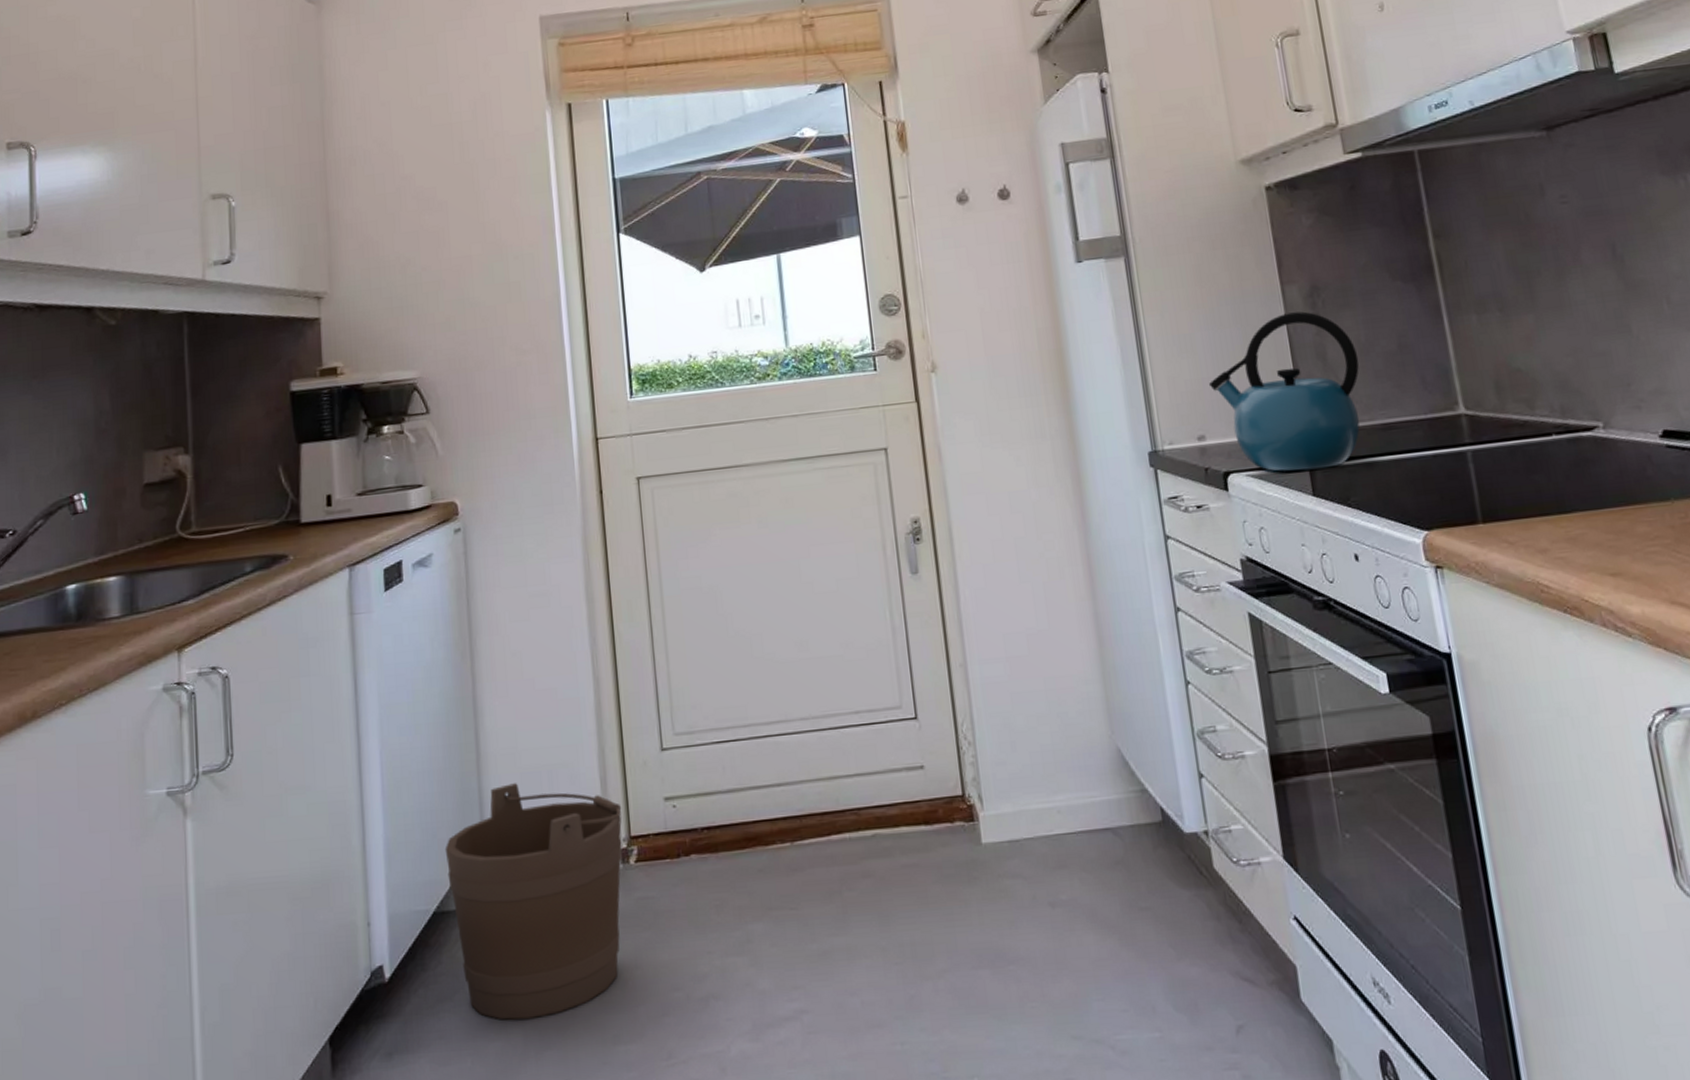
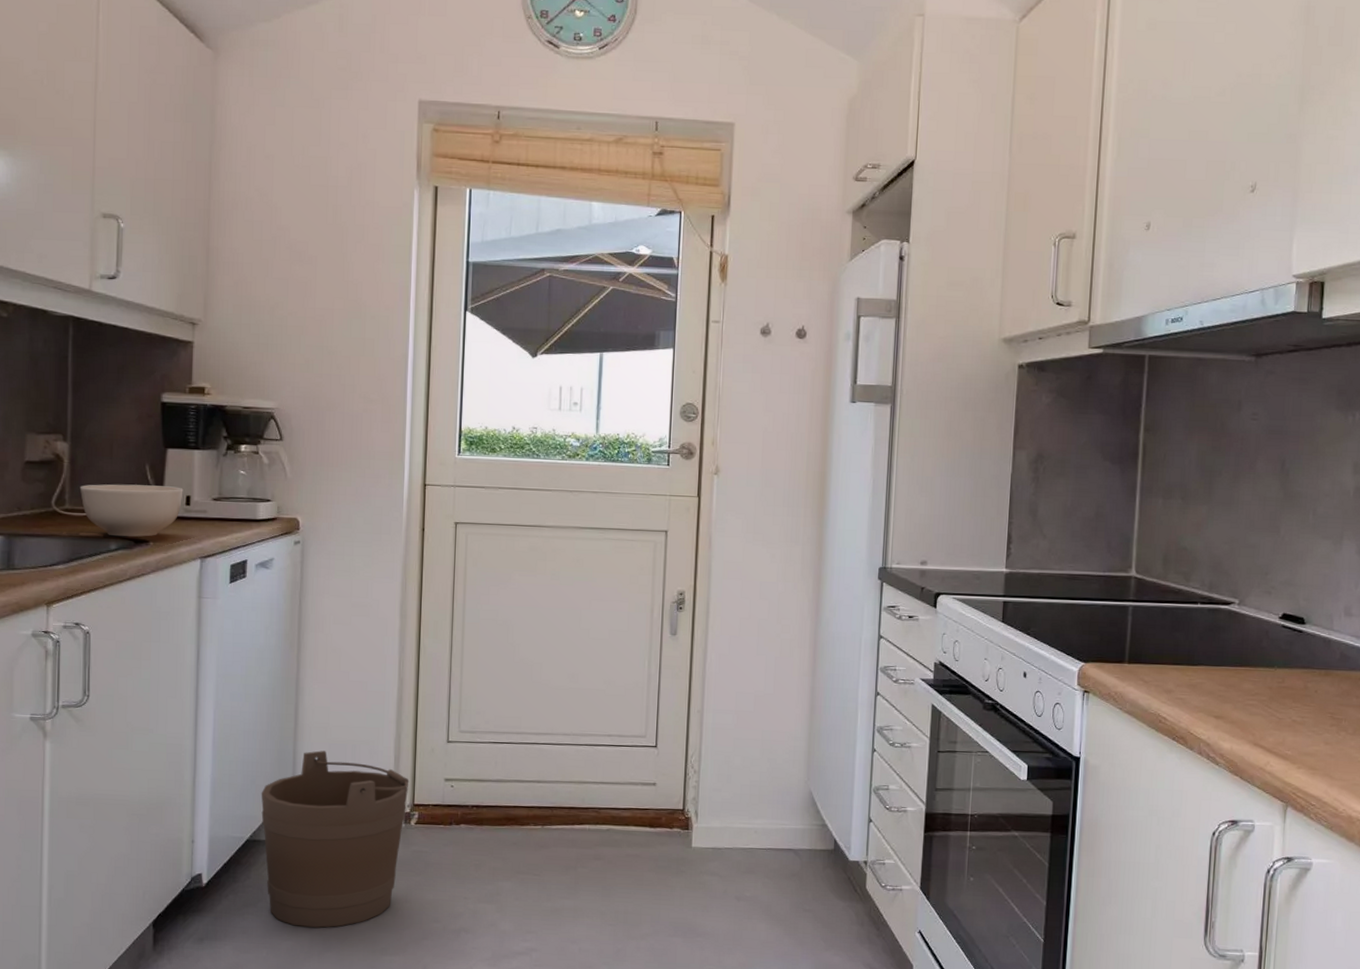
bowl: none [206,486,323,556] -> present [79,484,183,537]
kettle: present [1208,311,1360,472] -> none [938,473,1062,602]

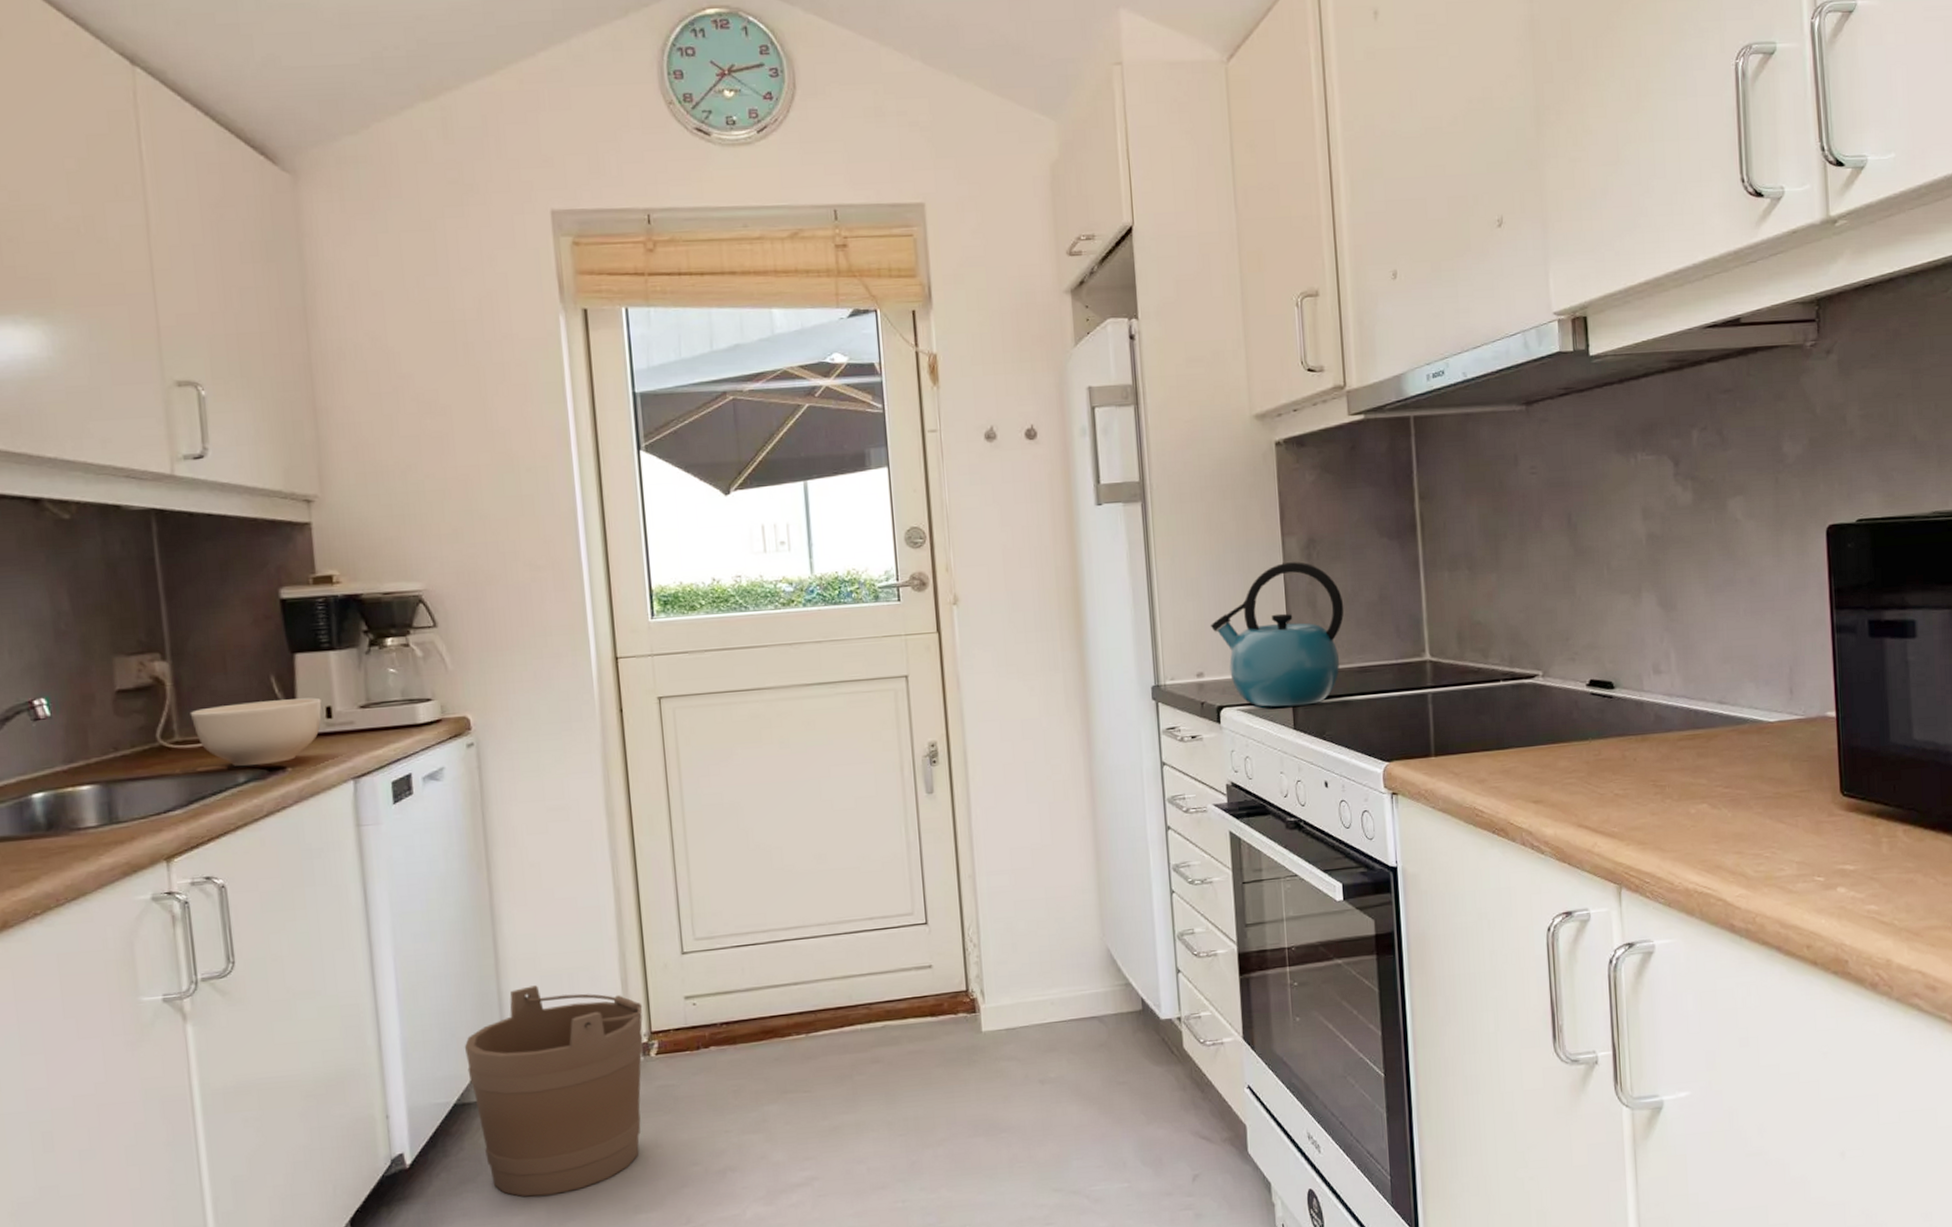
kettle: none [938,473,1062,602] -> present [1210,562,1344,708]

